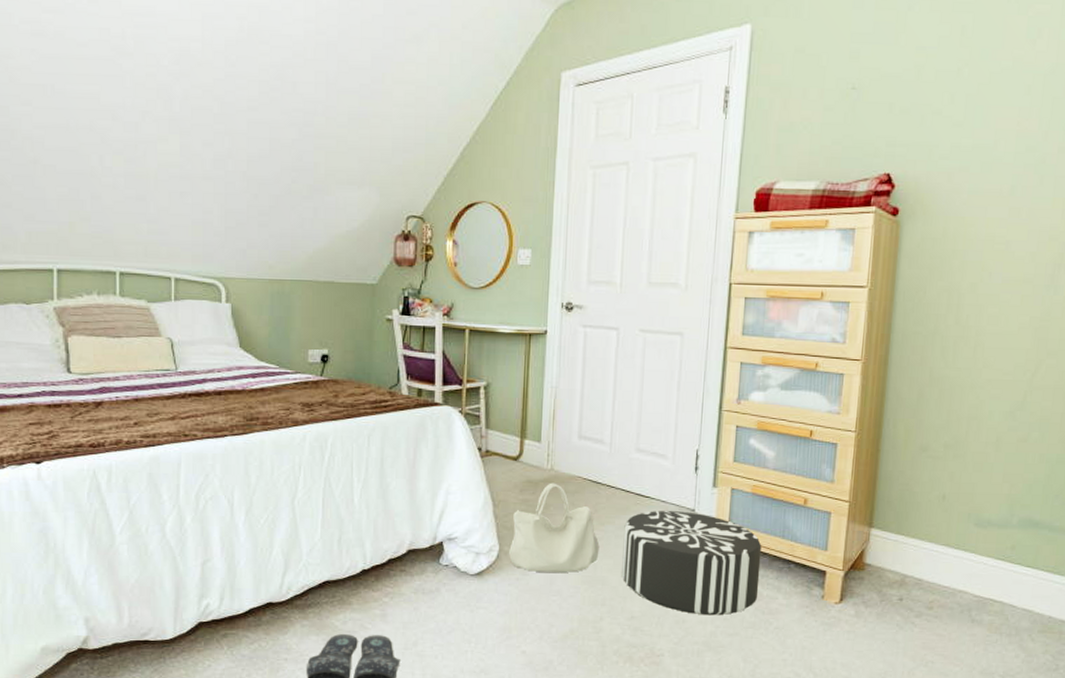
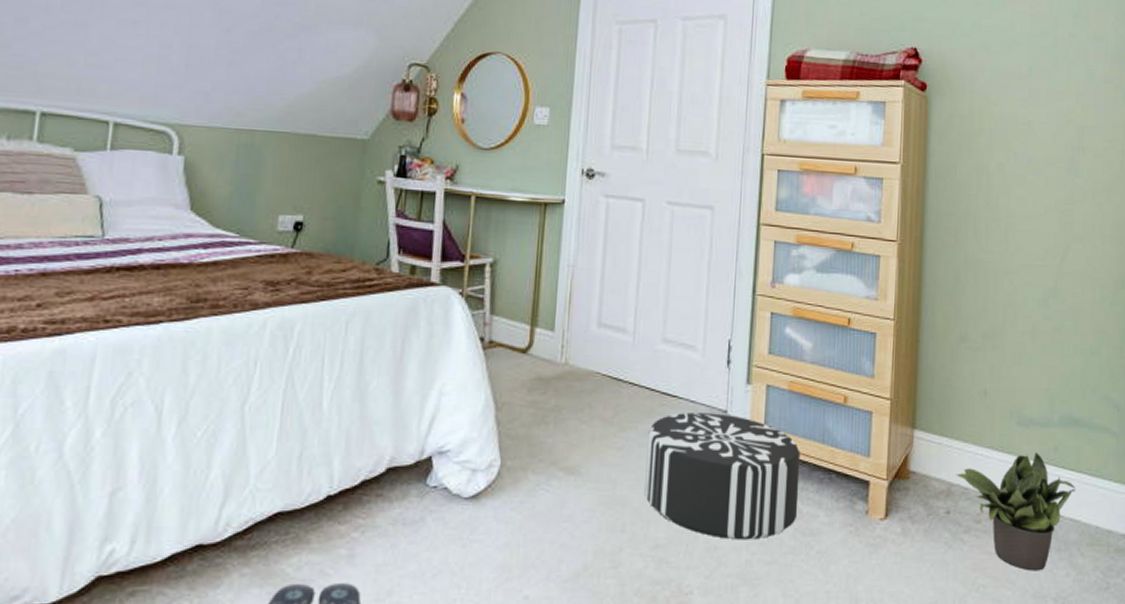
handbag: present [508,482,600,573] -> none [511,380,620,493]
potted plant: none [910,550,1031,652] -> present [956,452,1076,571]

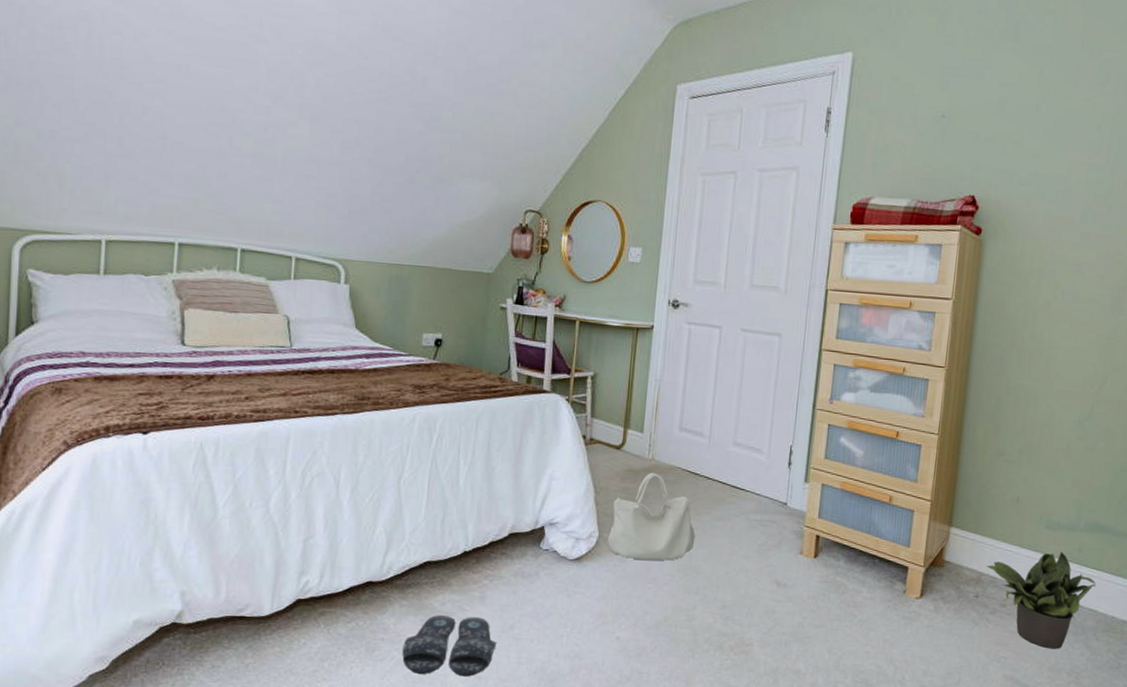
handbag: none [511,380,620,493] -> present [607,472,696,561]
pouf: present [644,413,801,539] -> none [715,503,849,606]

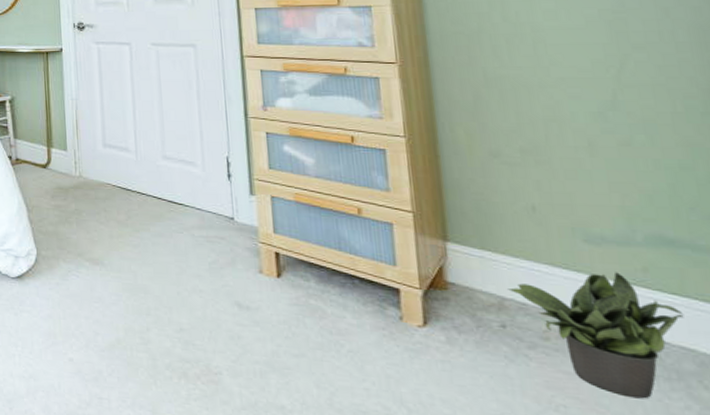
handbag: present [607,472,696,561] -> none [46,189,138,280]

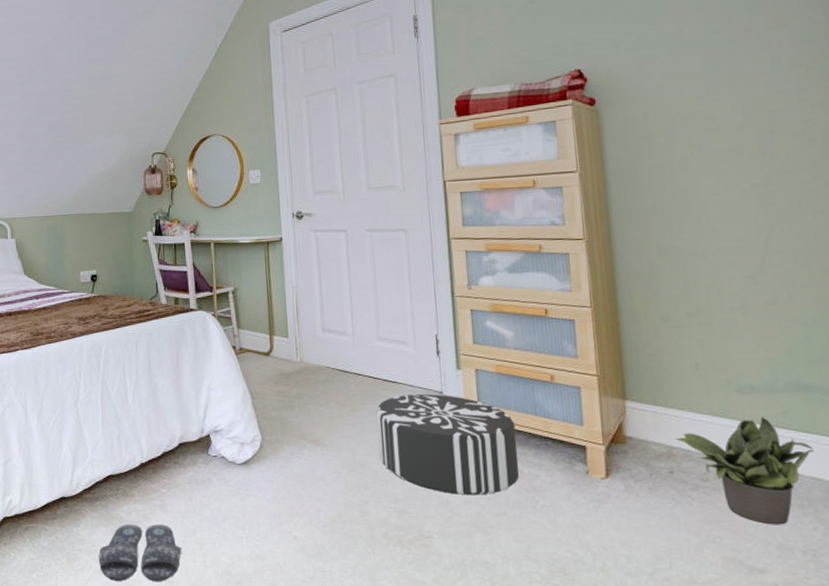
pouf: none [160,218,321,333] -> present [376,394,519,495]

